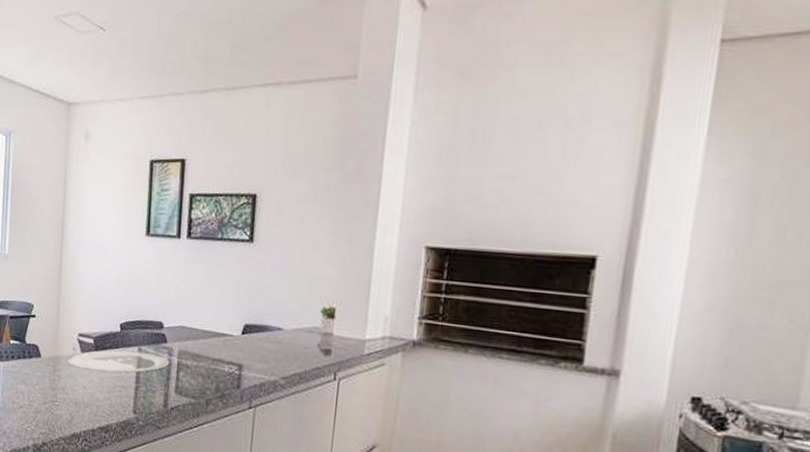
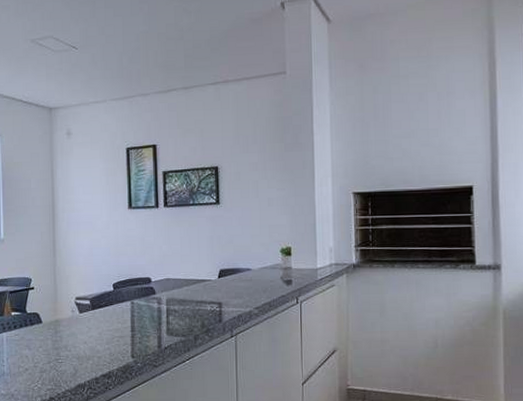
plate: present [67,350,170,373] -> none [67,305,160,328]

